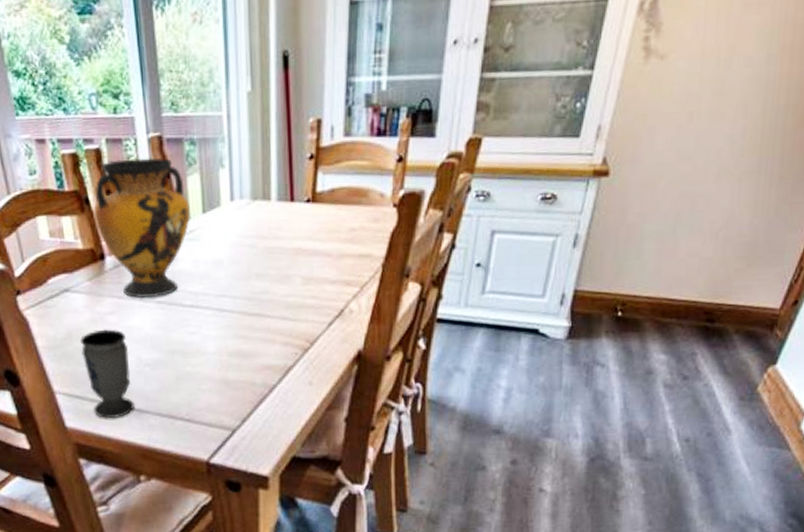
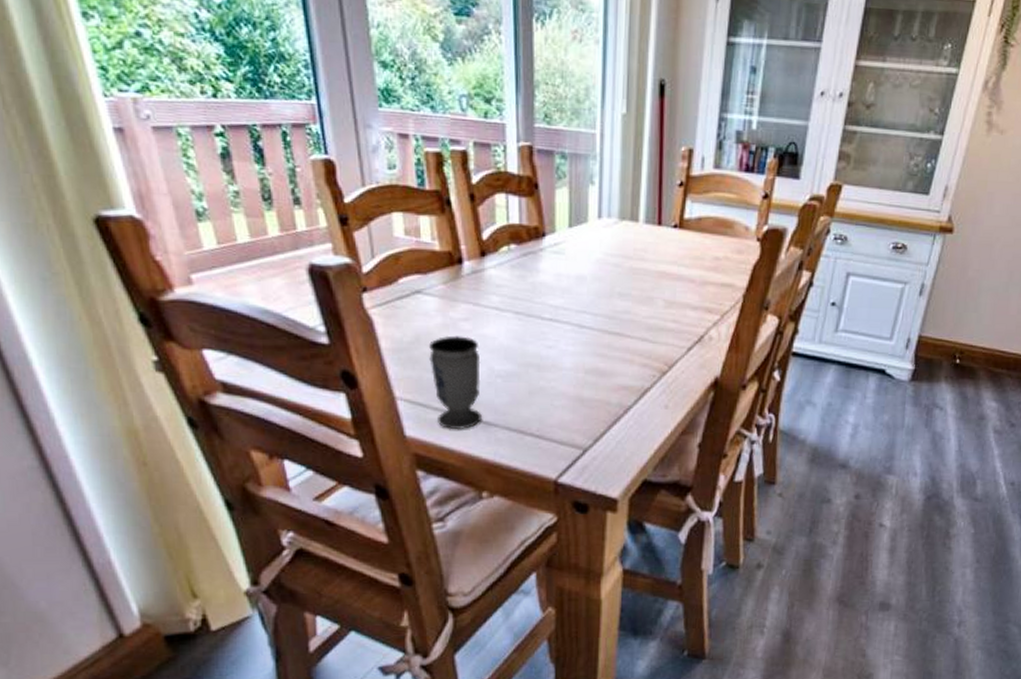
vase: present [93,157,190,298] -> none [454,164,556,307]

